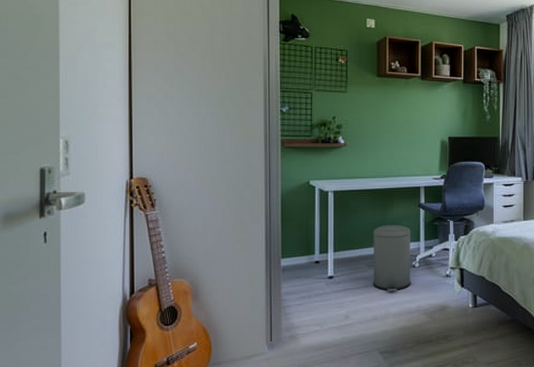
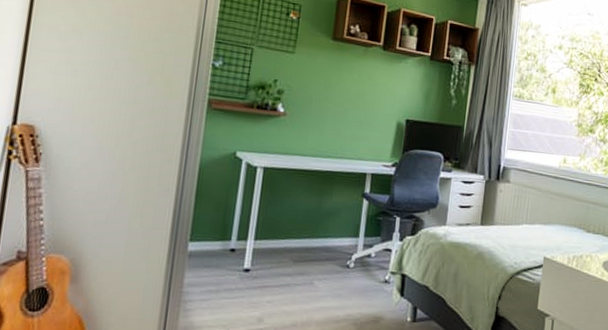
pedal bin: present [373,224,411,292] -> none [297,213,349,295]

